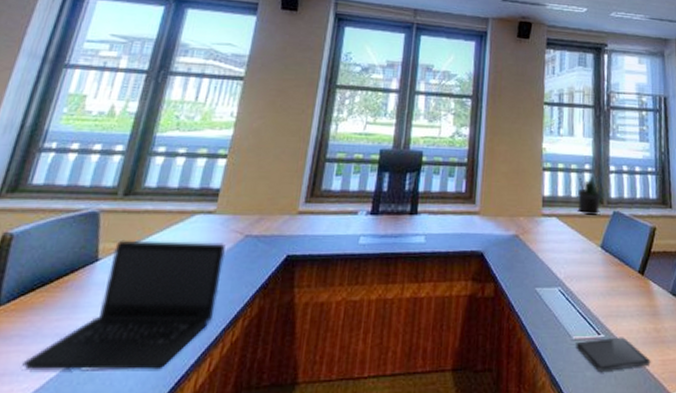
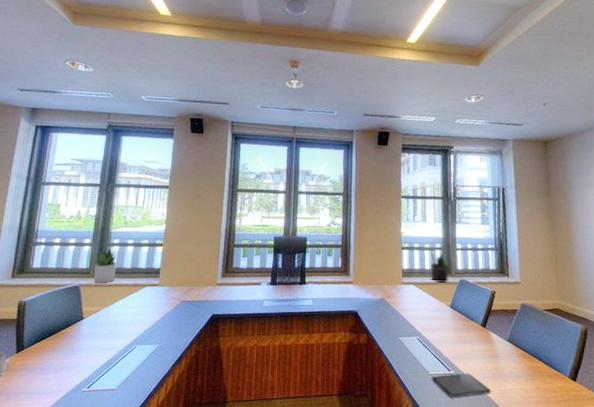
laptop: present [22,239,226,369] -> none [44,305,169,390]
planter: none [121,157,162,210] -> present [93,247,117,284]

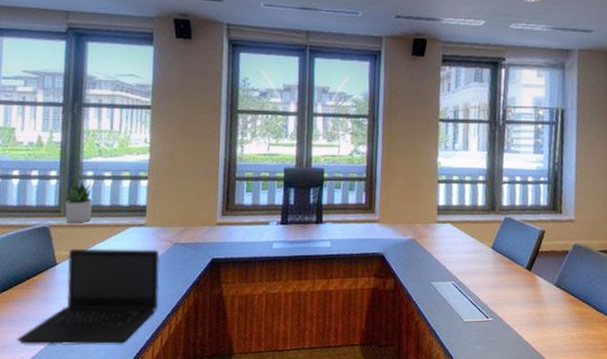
laptop: none [44,305,169,390] -> present [17,248,160,344]
planter: present [431,252,450,283] -> none [471,185,494,221]
tablet: present [431,373,491,397] -> none [467,320,533,346]

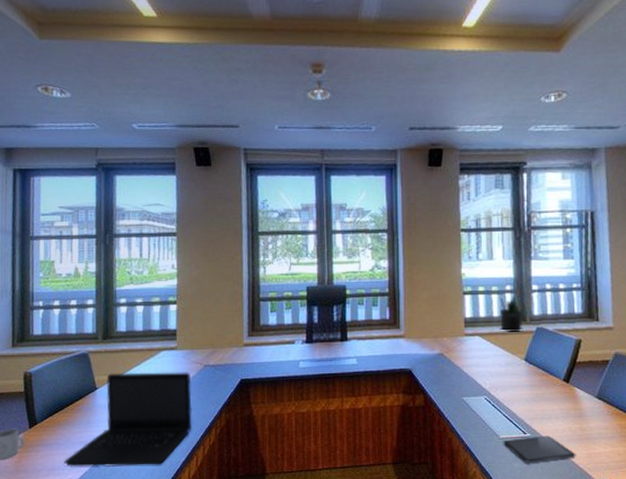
planter: present [64,180,93,224] -> none [101,307,127,350]
tablet: none [467,320,533,346] -> present [503,435,576,463]
planter: none [471,185,494,221] -> present [500,295,524,332]

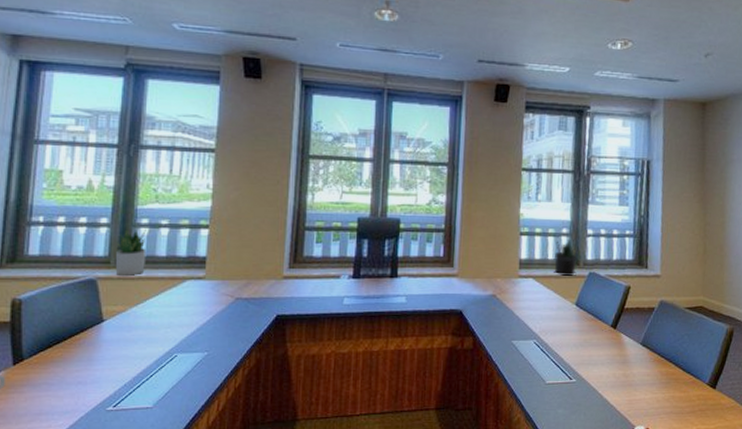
laptop: present [64,372,193,466] -> none [54,303,220,410]
planter: none [101,307,127,350] -> present [115,228,146,277]
tablet: present [503,435,576,463] -> none [549,381,618,409]

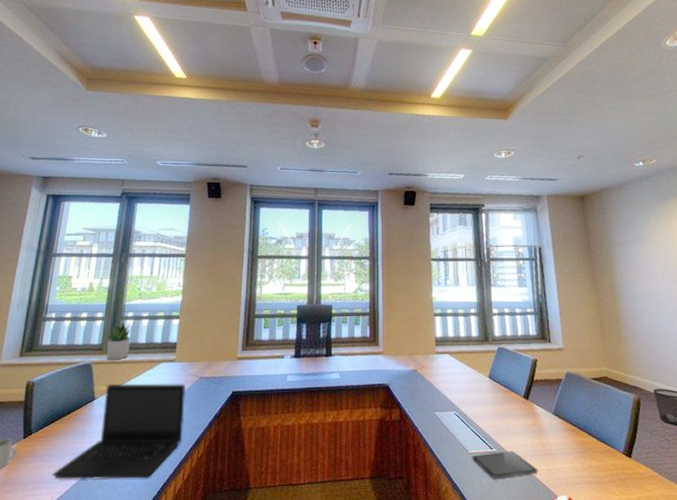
laptop: none [54,303,220,410] -> present [52,383,186,478]
tablet: none [549,381,618,409] -> present [472,451,538,478]
planter: present [554,238,578,276] -> none [466,317,487,351]

